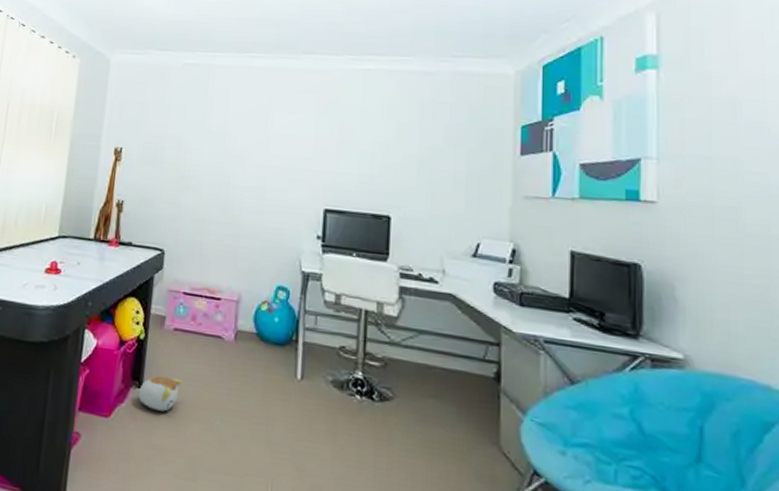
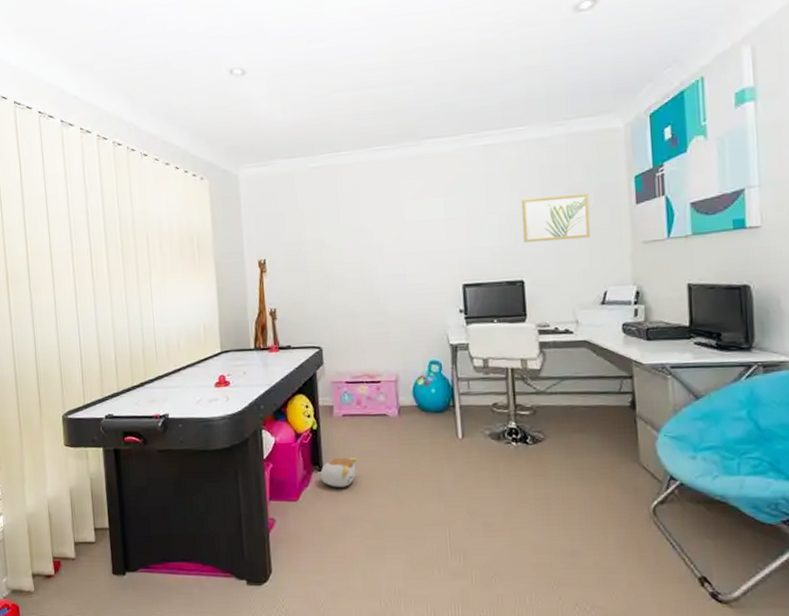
wall art: none [395,131,470,183] -> present [521,192,590,243]

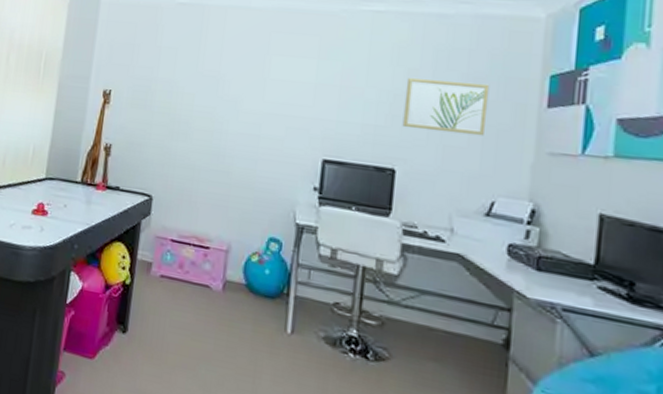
plush toy: present [318,457,357,487] -> none [121,321,167,357]

